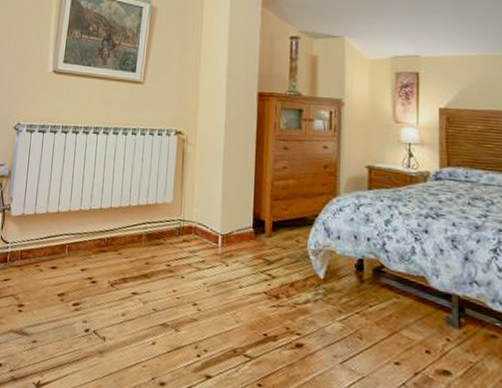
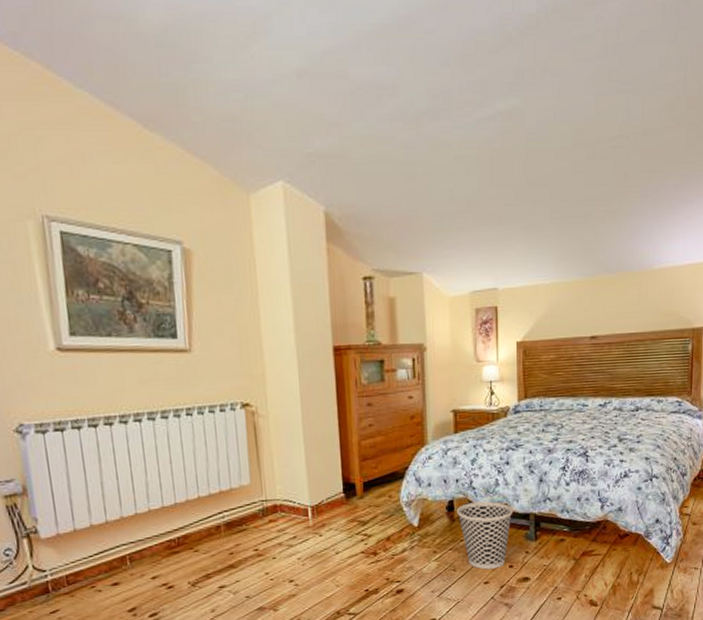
wastebasket: none [367,266,432,350] -> present [457,501,513,570]

